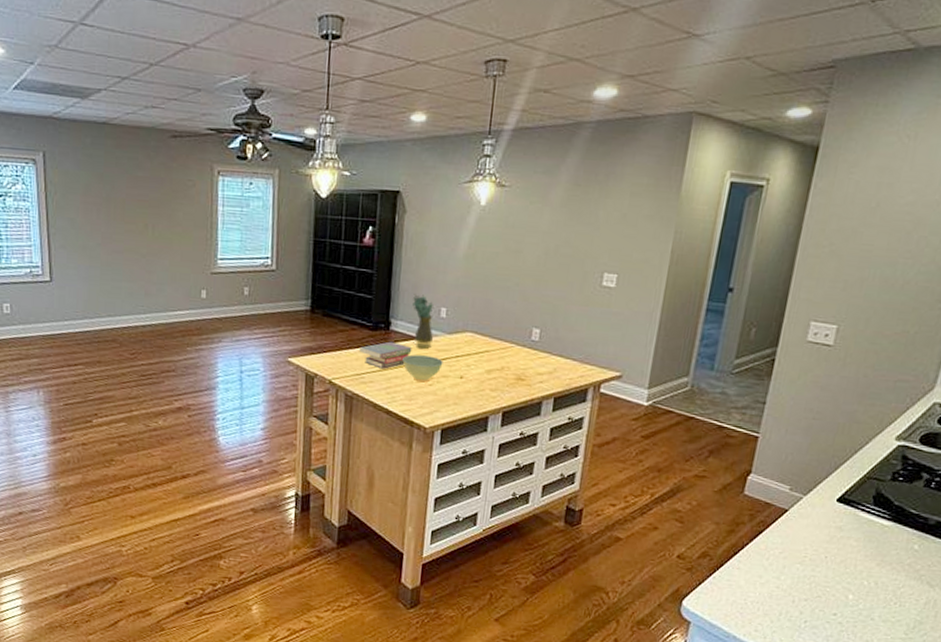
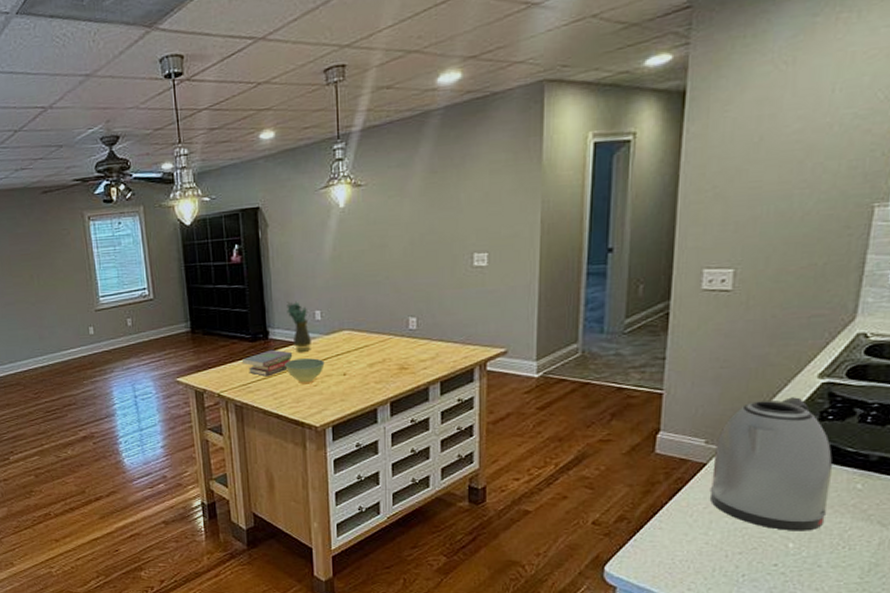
kettle: none [786,454,898,585] -> present [710,397,833,531]

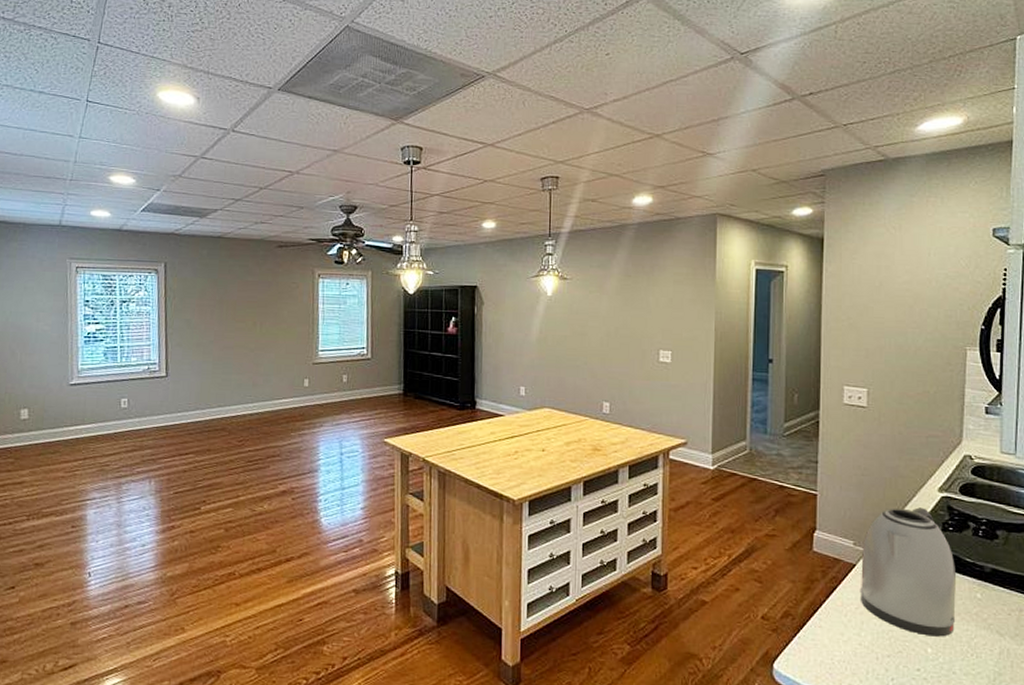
books: present [243,349,293,377] -> none [449,419,497,446]
bowl: present [285,358,325,384] -> none [489,431,526,457]
vase: present [287,301,313,353] -> none [494,375,516,426]

